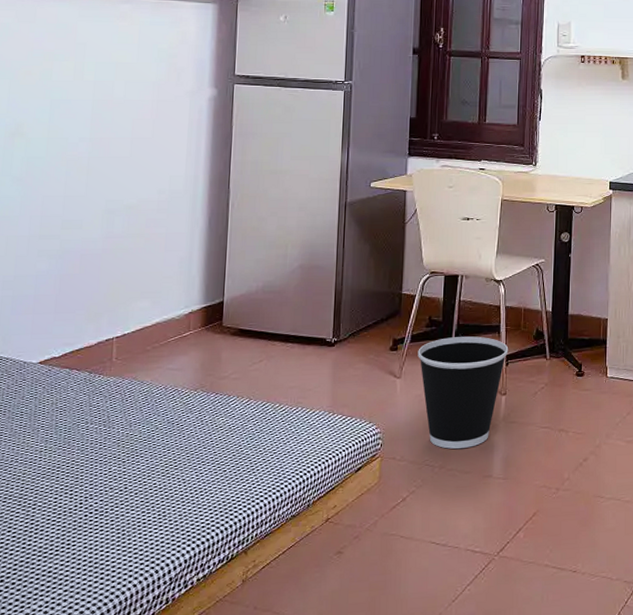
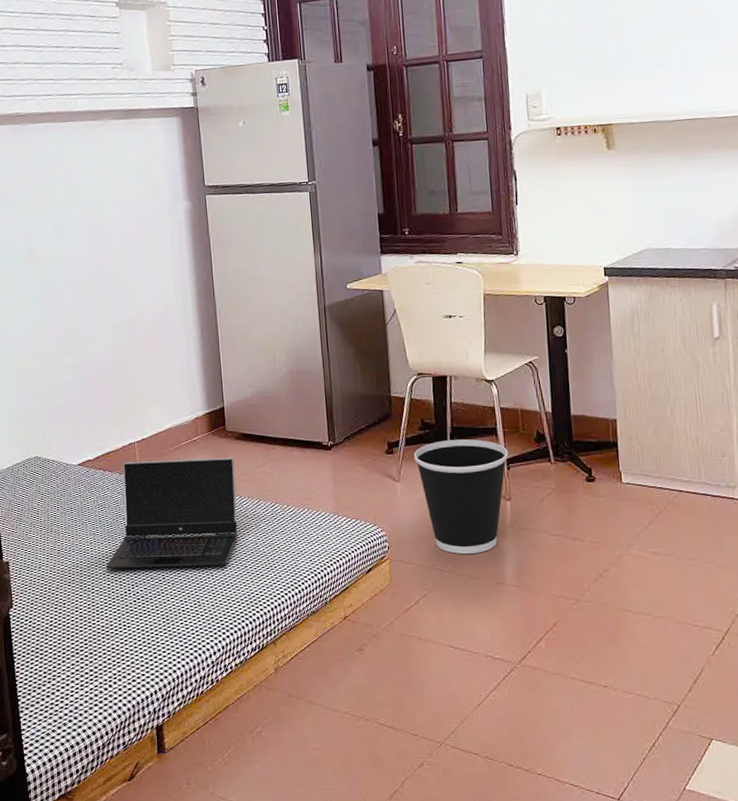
laptop computer: none [56,355,227,481] -> present [106,458,238,569]

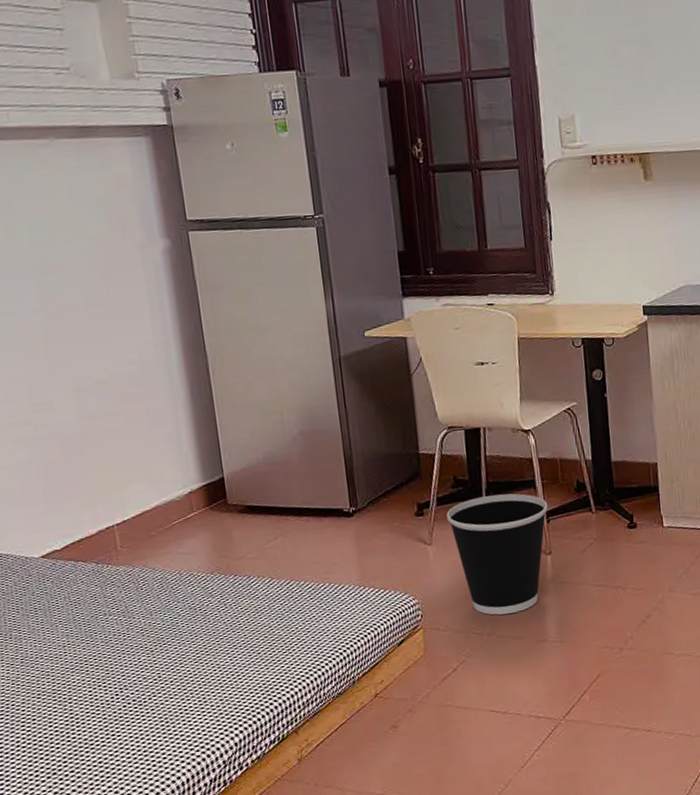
laptop computer: present [106,458,238,569] -> none [85,534,248,674]

